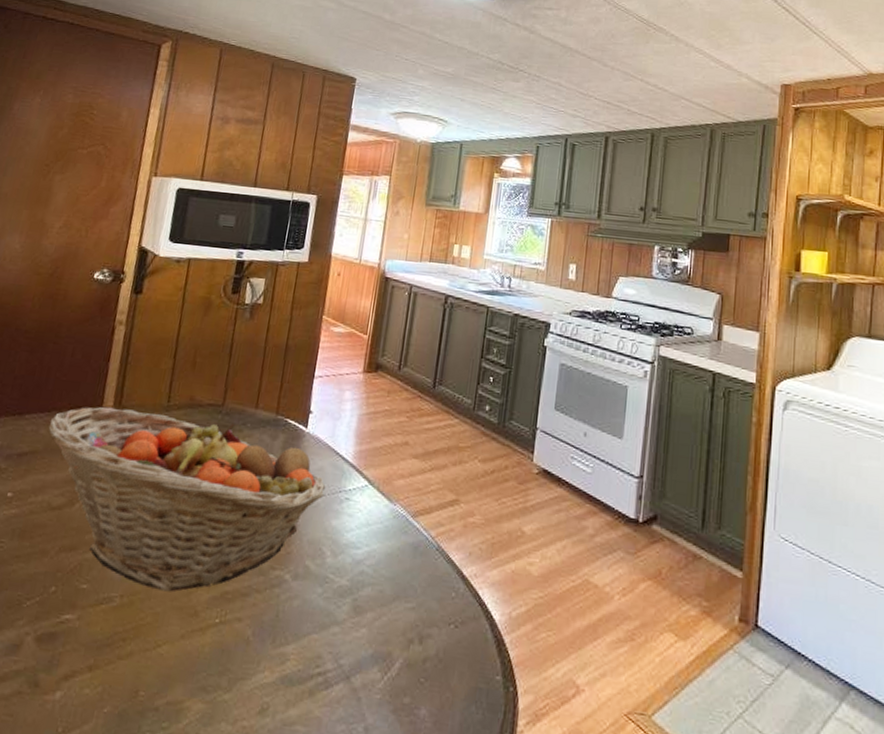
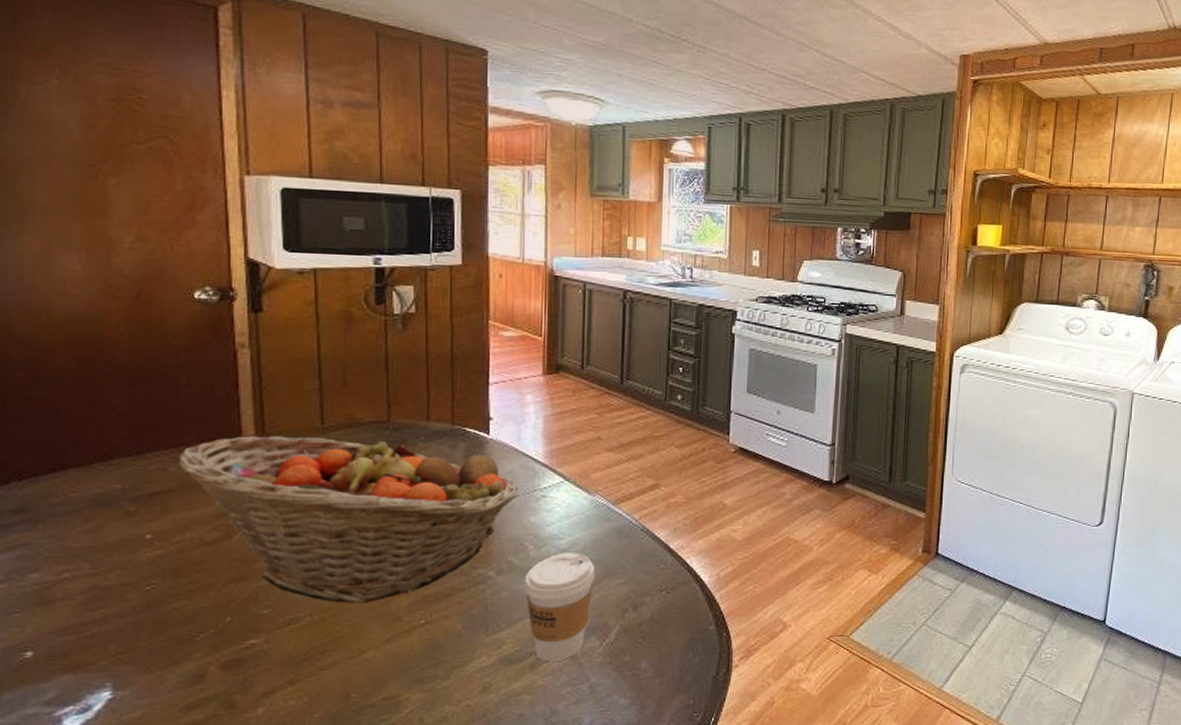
coffee cup: none [315,564,386,691] -> present [524,553,596,661]

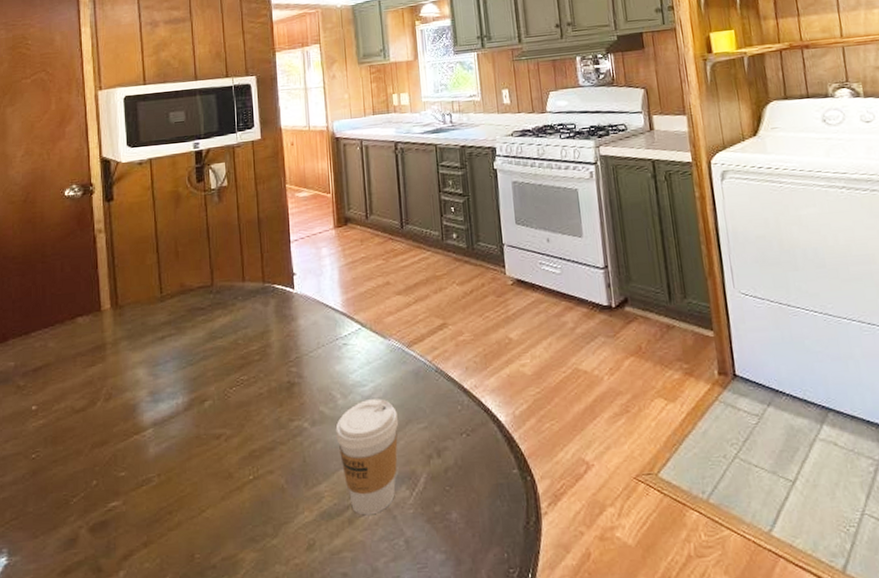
fruit basket: present [179,436,519,604] -> none [55,299,323,463]

